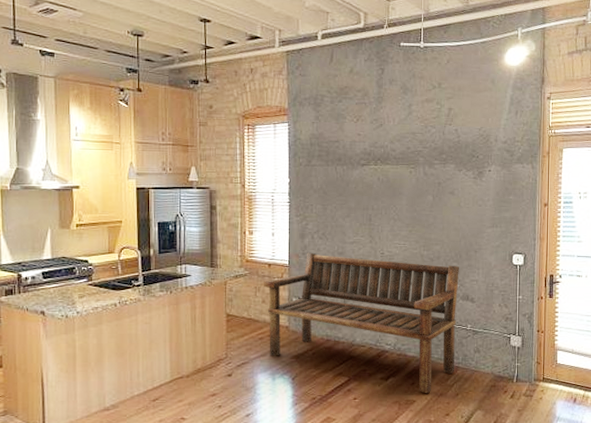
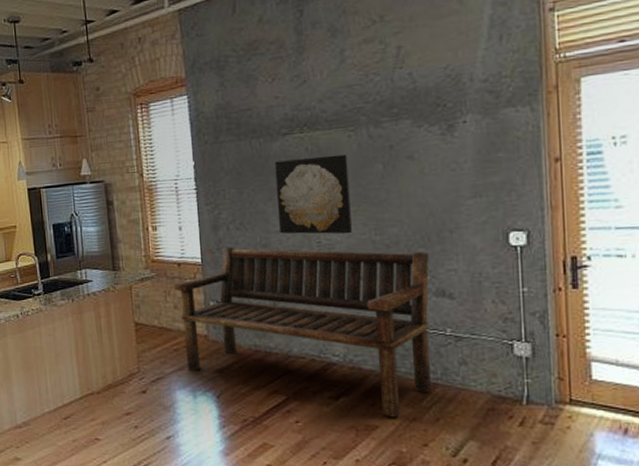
wall art: none [353,185,408,248] -> present [274,154,352,234]

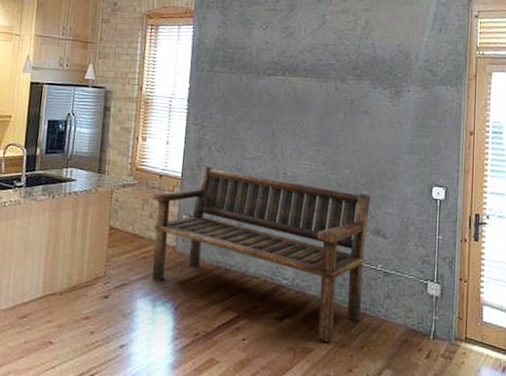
wall art: present [274,154,352,234] -> none [253,96,317,170]

